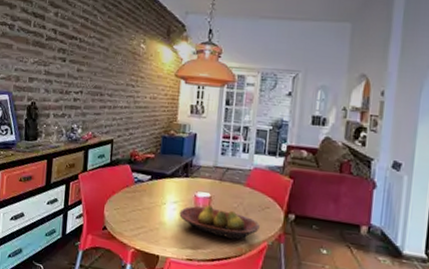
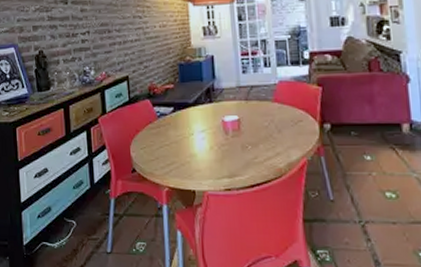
fruit bowl: present [179,204,260,241] -> none [209,127,296,161]

